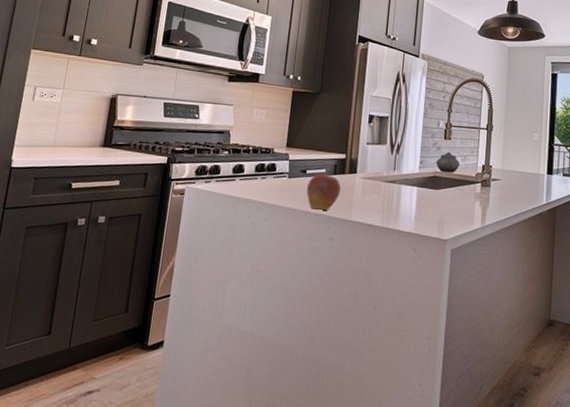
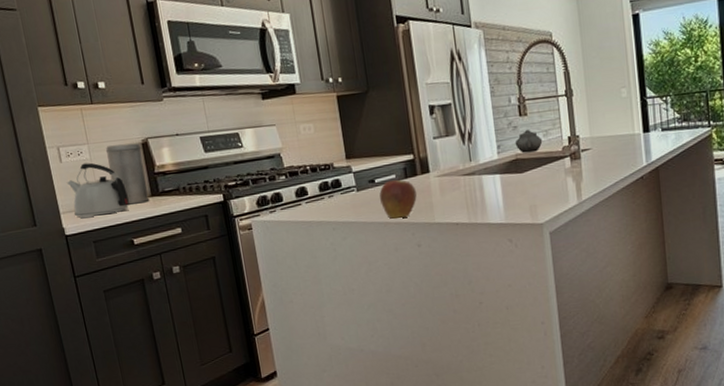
kettle: none [26,105,83,156] -> present [67,162,129,219]
canister: none [72,94,110,151] -> present [105,143,150,205]

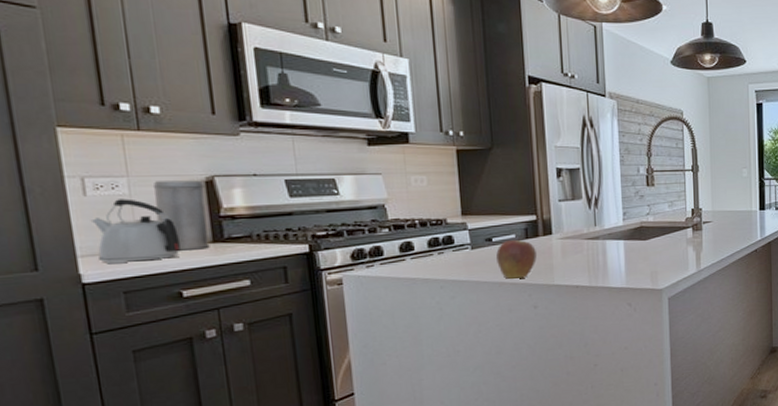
teapot: present [515,130,543,153] -> none [640,200,668,222]

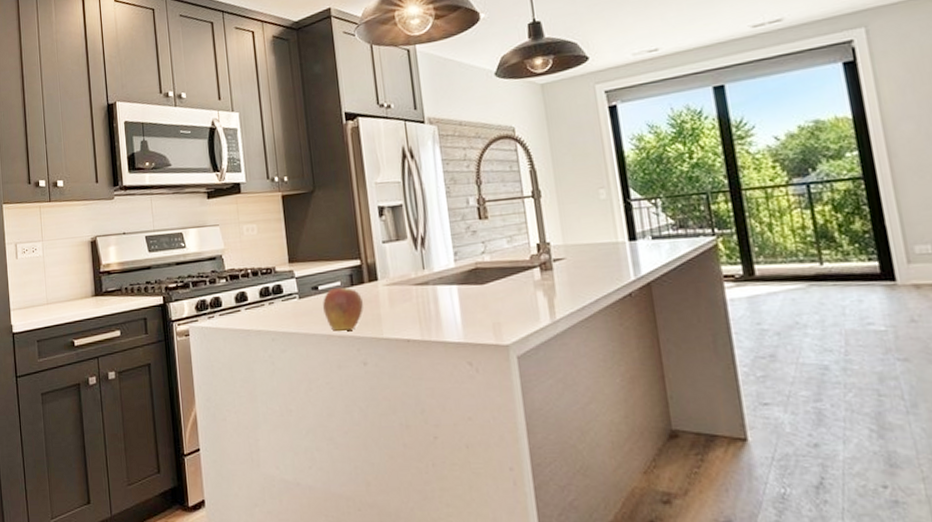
kettle: present [92,199,181,264] -> none [20,259,74,316]
canister: present [152,180,210,251] -> none [57,241,93,304]

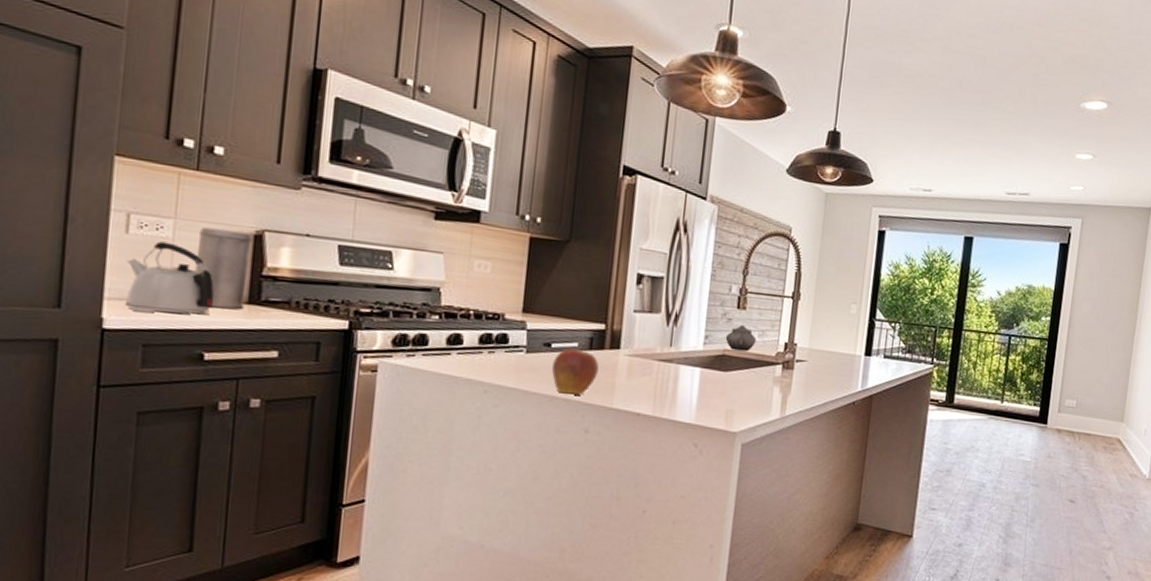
kettle: none [20,259,74,316] -> present [124,241,214,315]
canister: none [57,241,93,304] -> present [195,228,253,310]
teapot: none [474,235,507,262] -> present [725,325,757,352]

